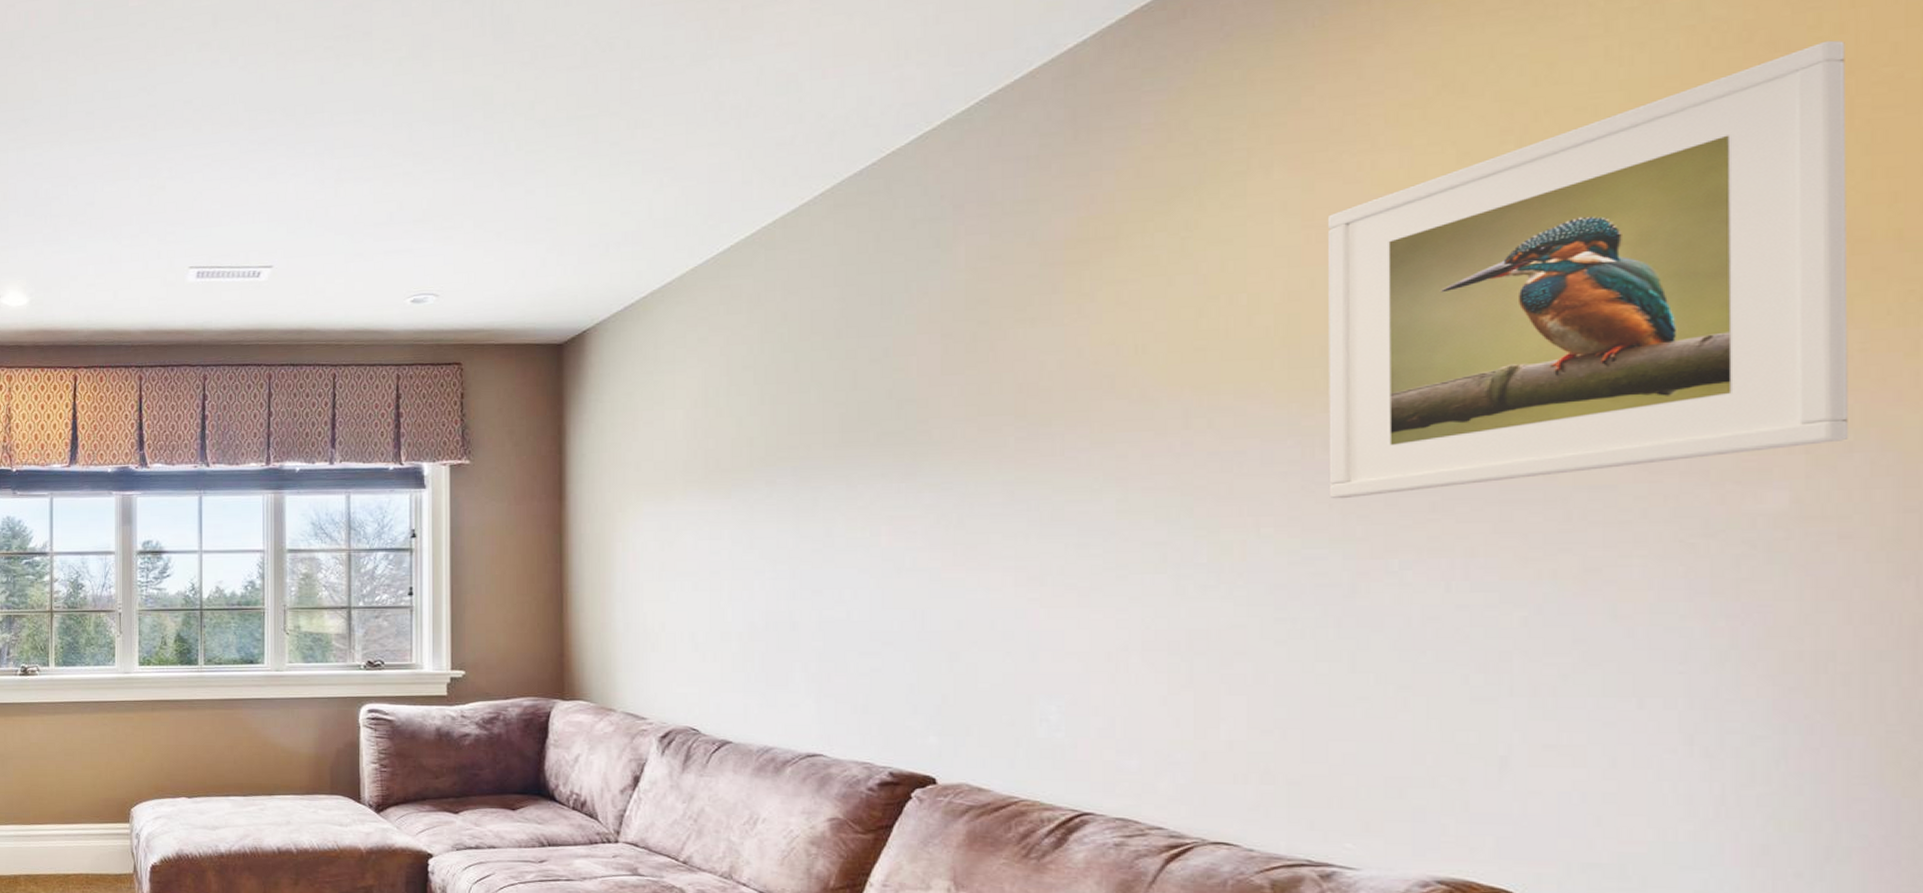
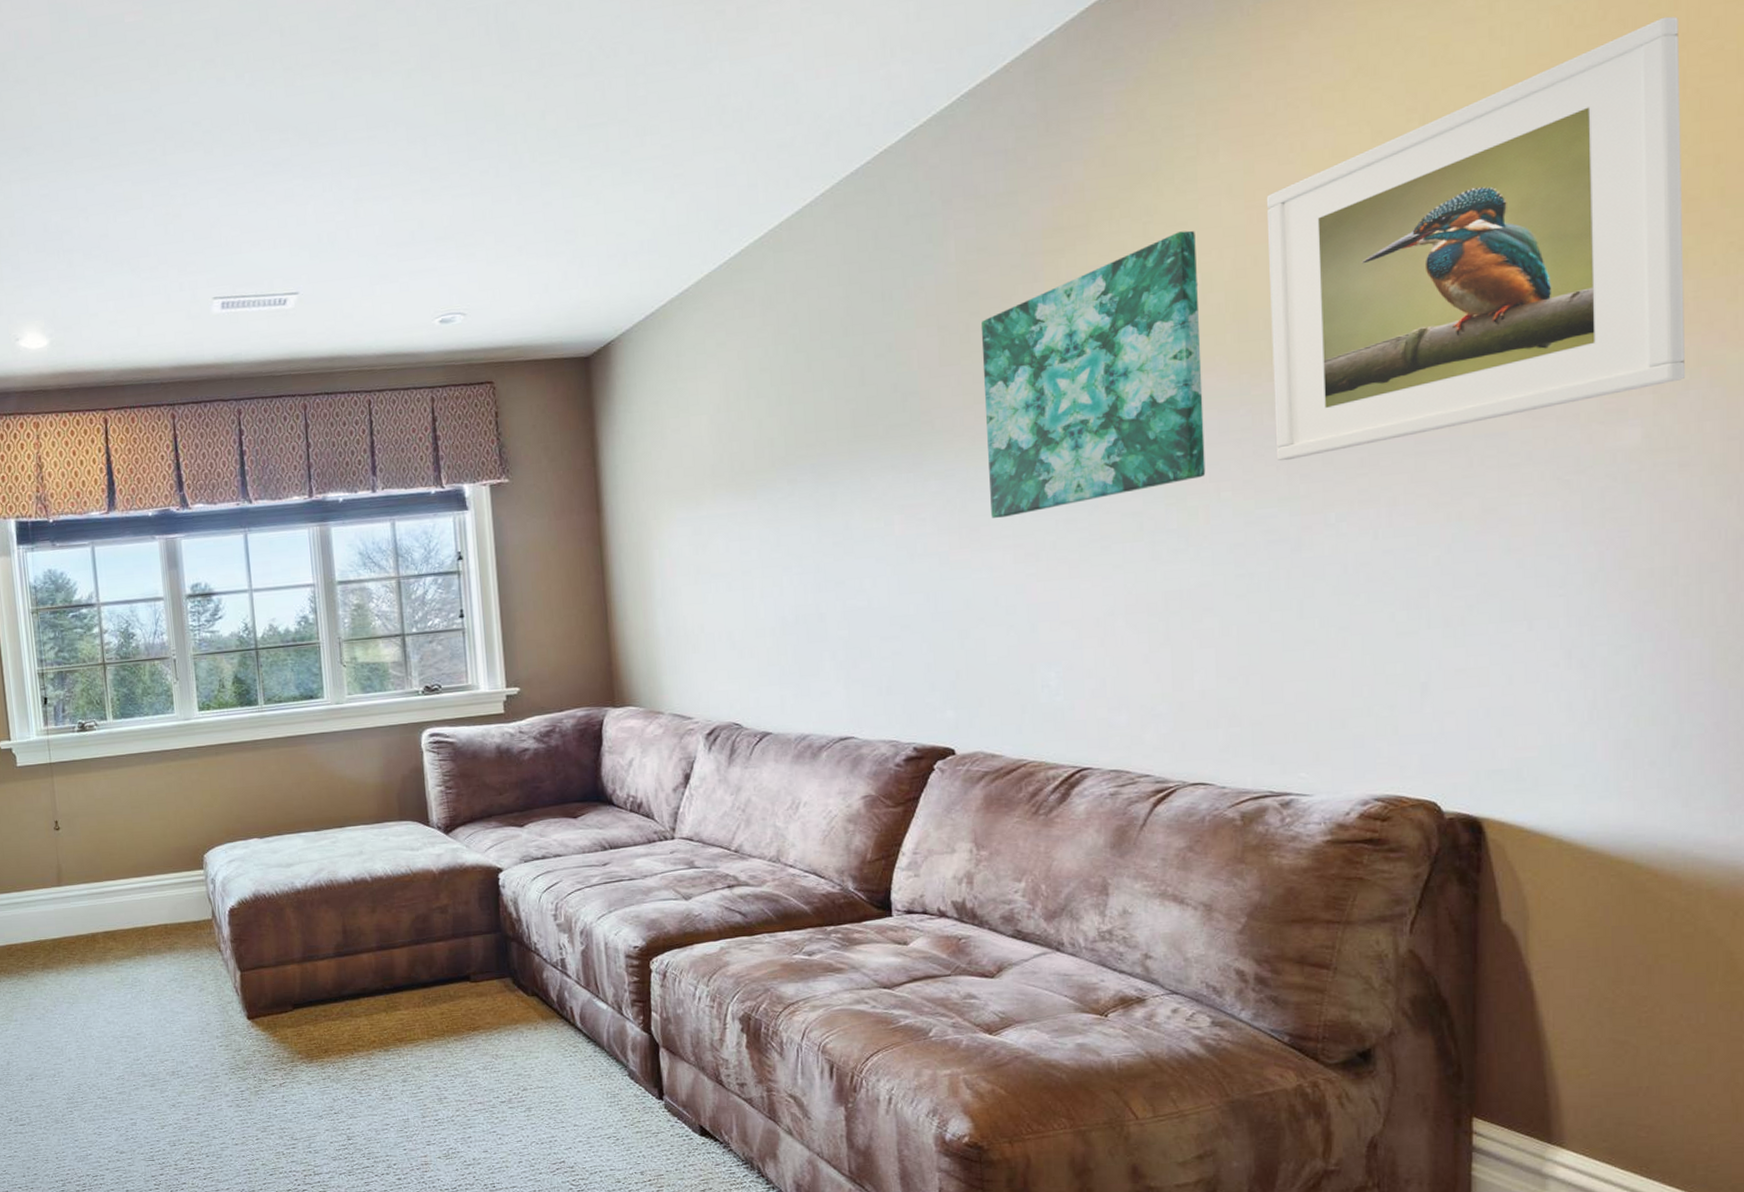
wall art: none [989,248,1243,537] -> present [980,230,1206,518]

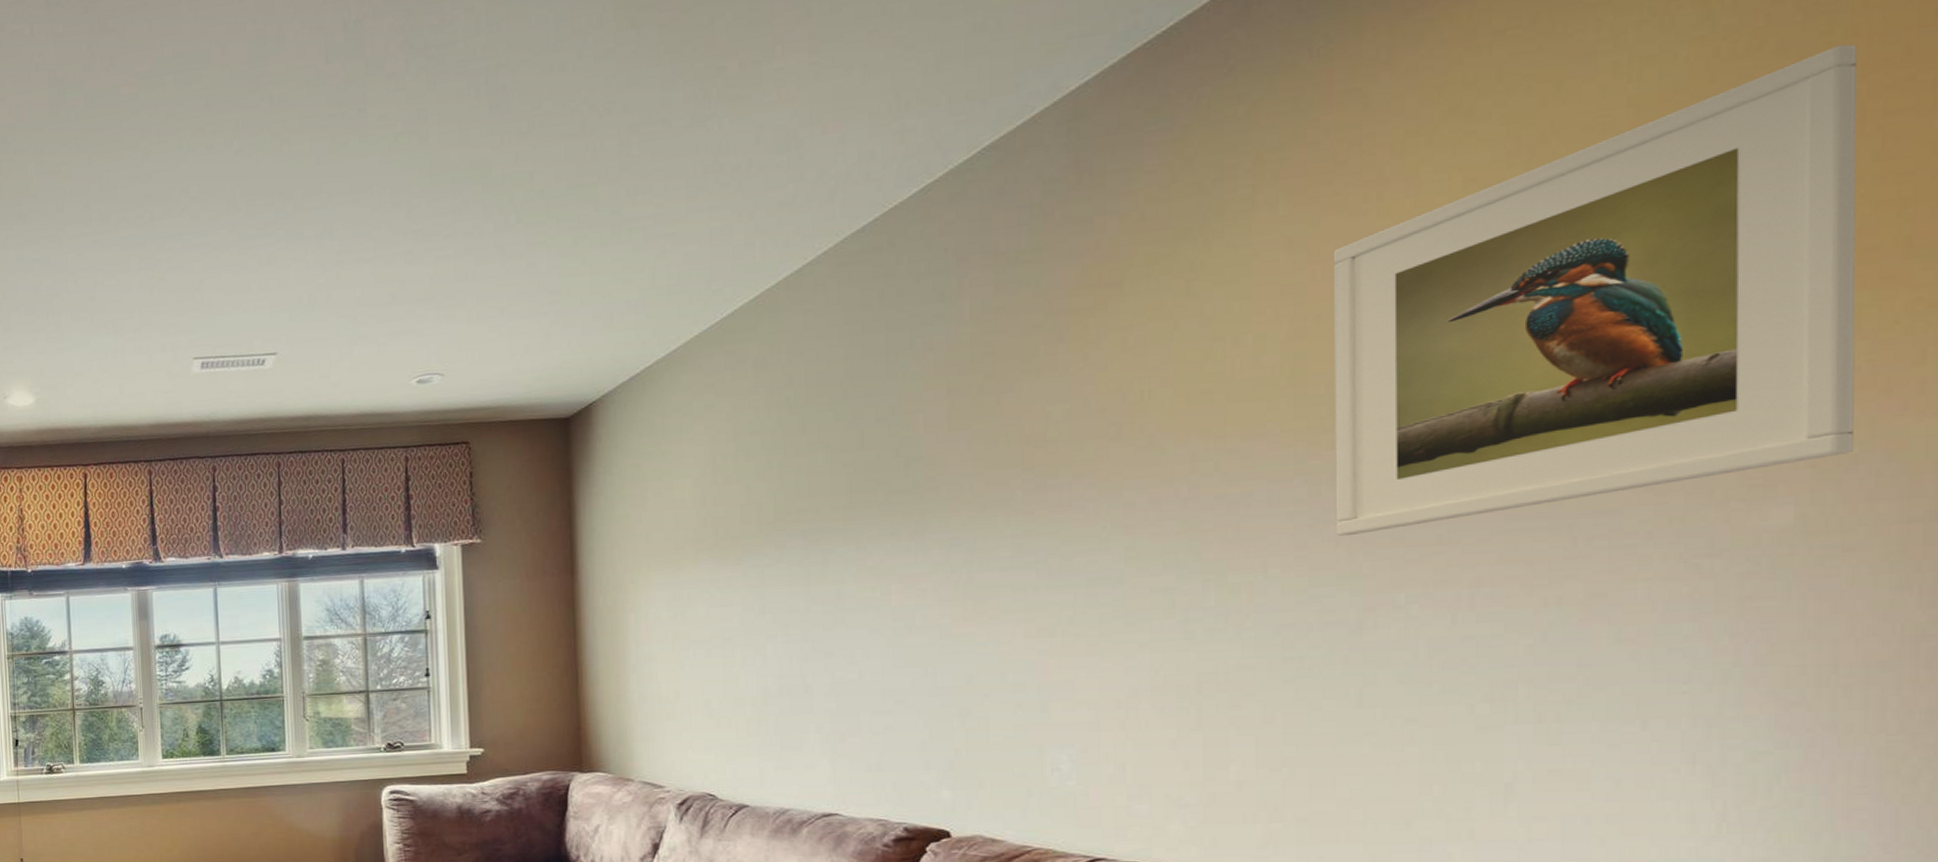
wall art: present [980,230,1206,518] -> none [995,287,1251,590]

